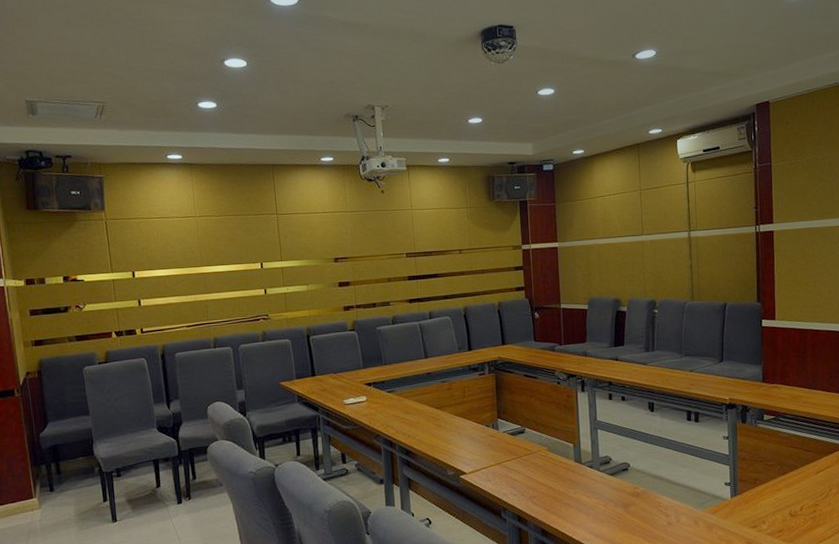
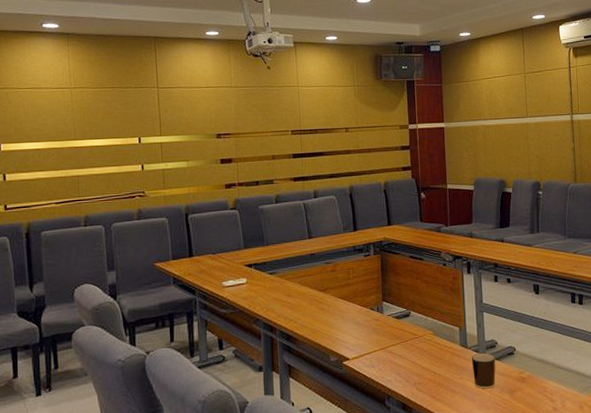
mug: none [585,468,610,504] -> present [471,352,496,389]

